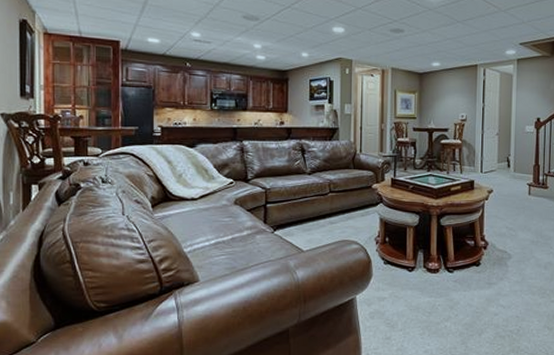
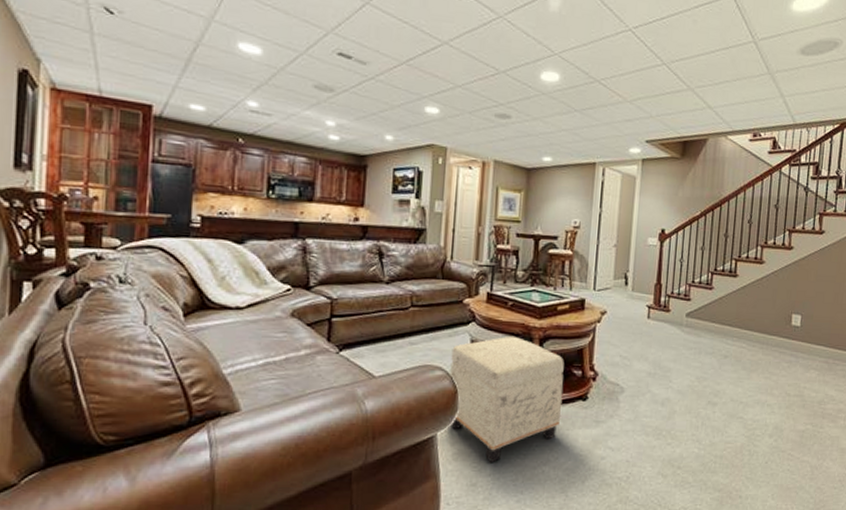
ottoman: none [364,213,459,320] -> present [450,336,564,463]

